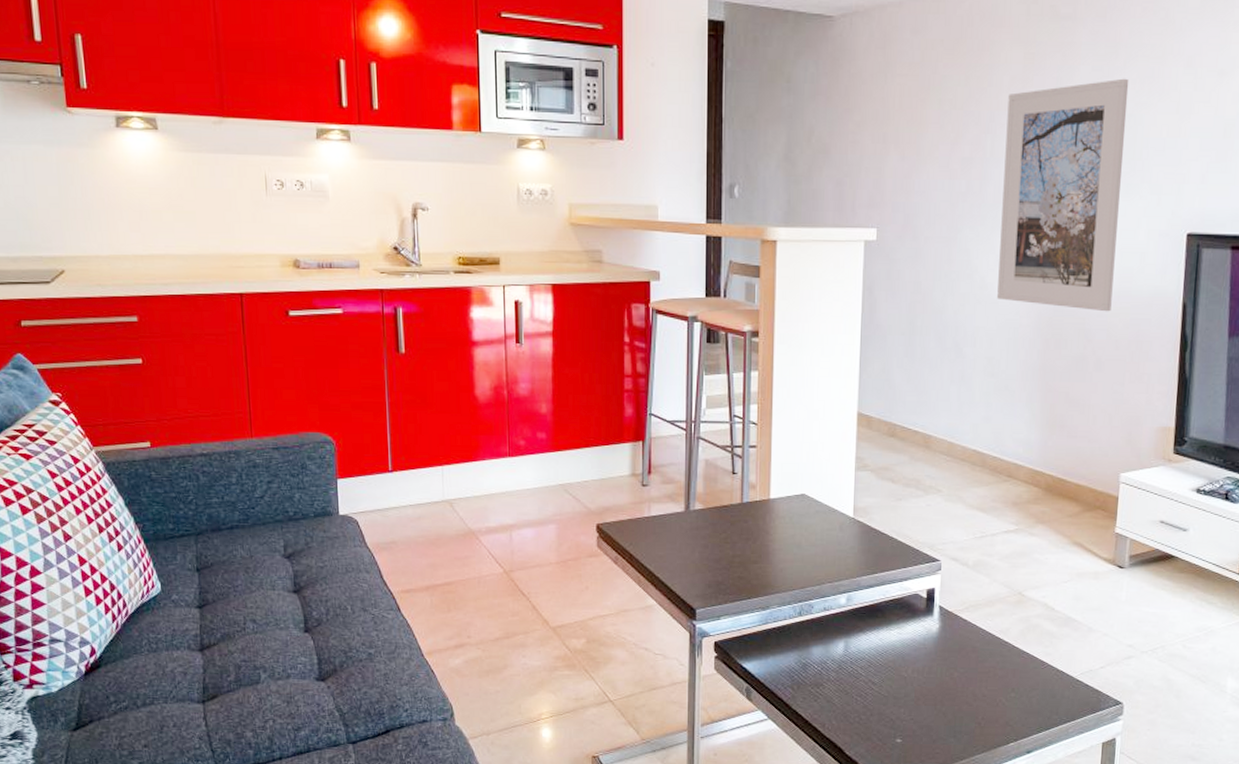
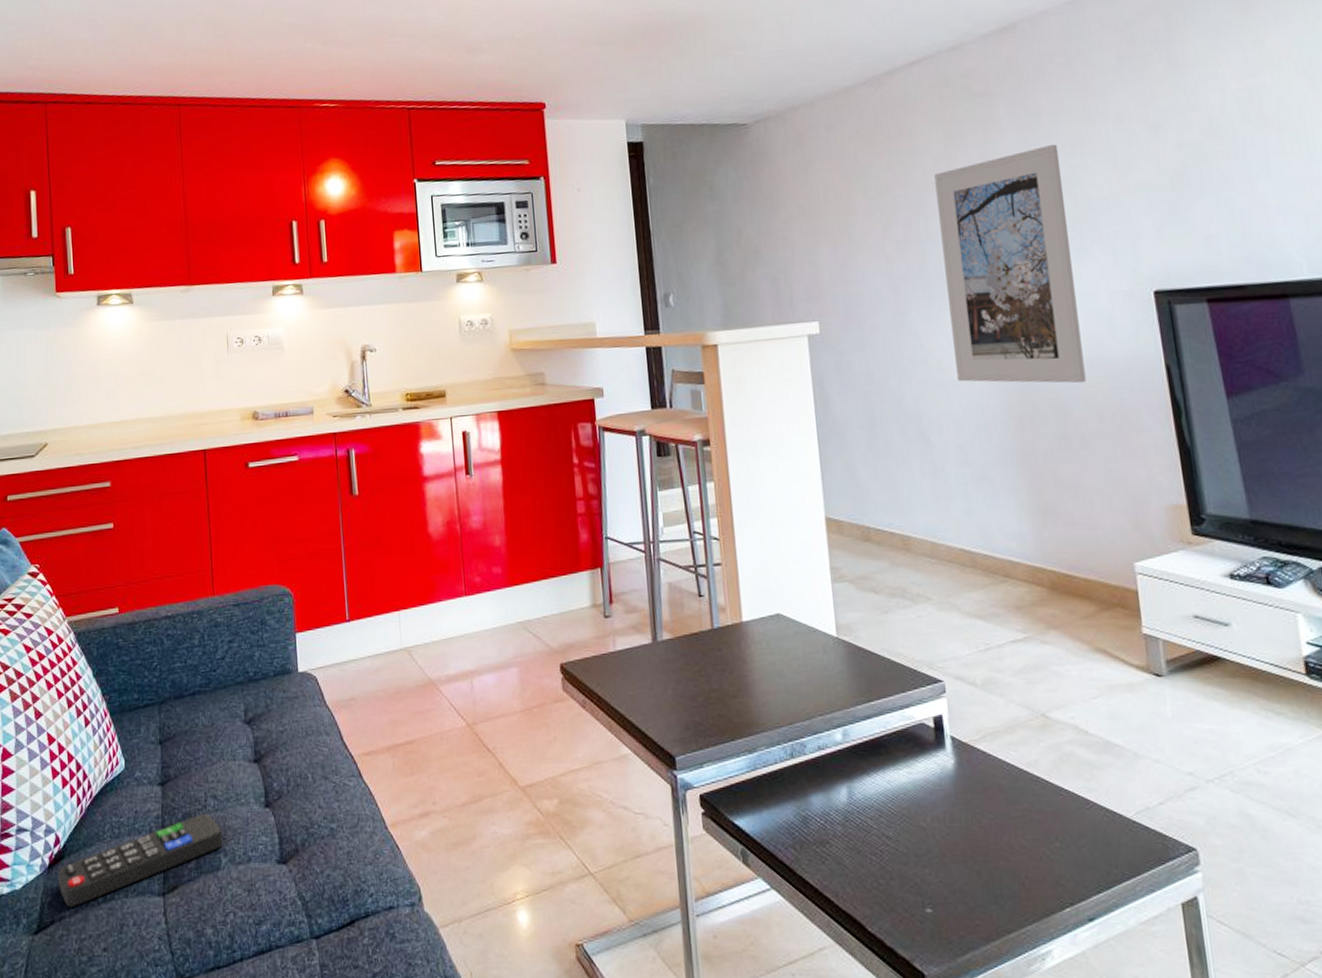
remote control: none [95,634,262,710] -> present [58,813,223,908]

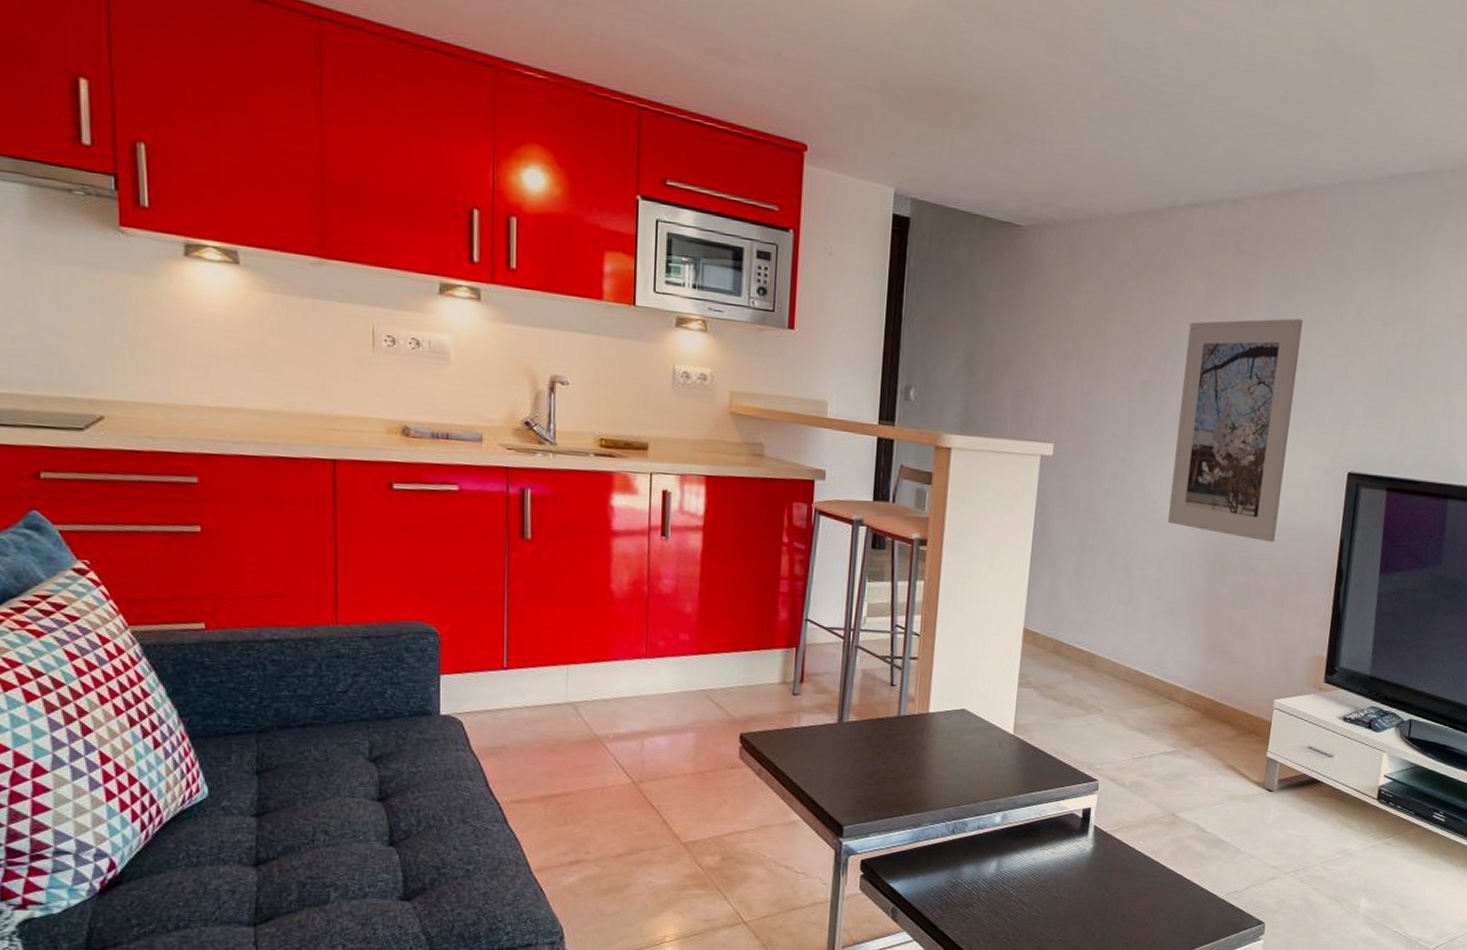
remote control: present [58,813,223,908] -> none [113,847,333,934]

